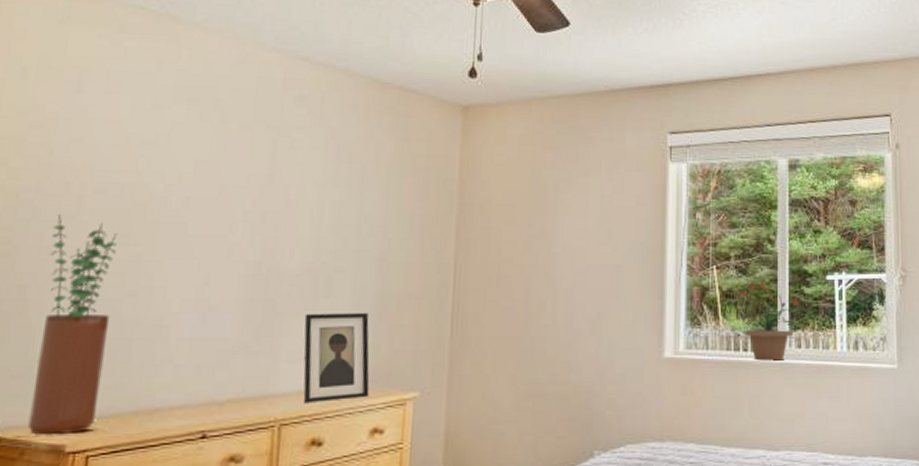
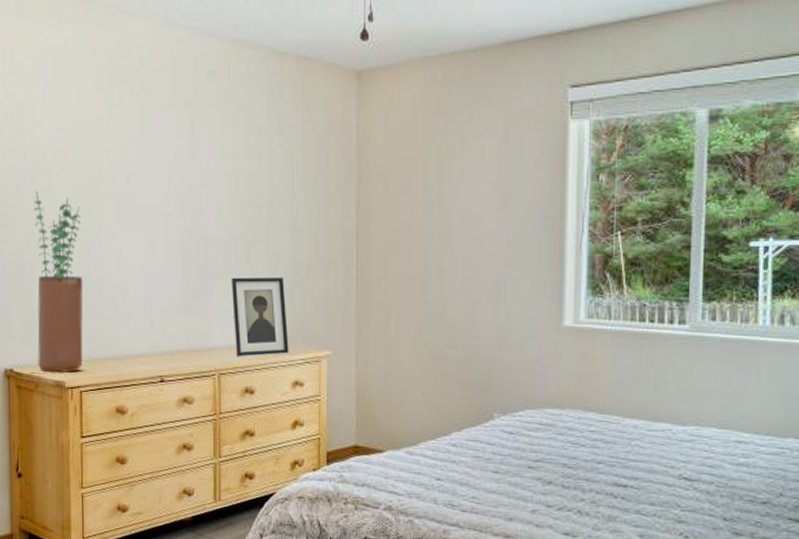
potted plant: present [734,283,800,361] -> none [639,250,716,333]

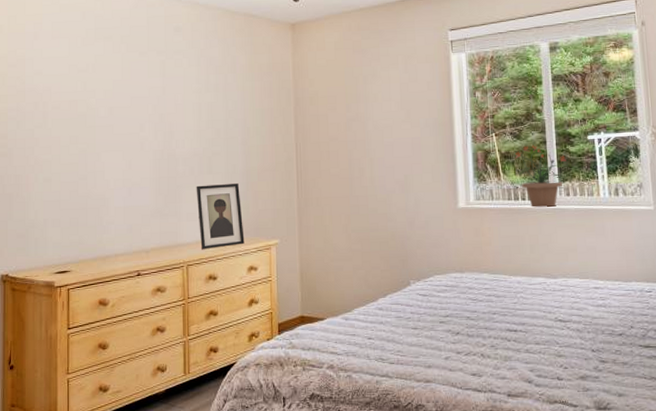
vase: present [34,191,83,372] -> none [31,125,72,275]
potted plant: none [639,250,716,333] -> present [512,145,566,208]

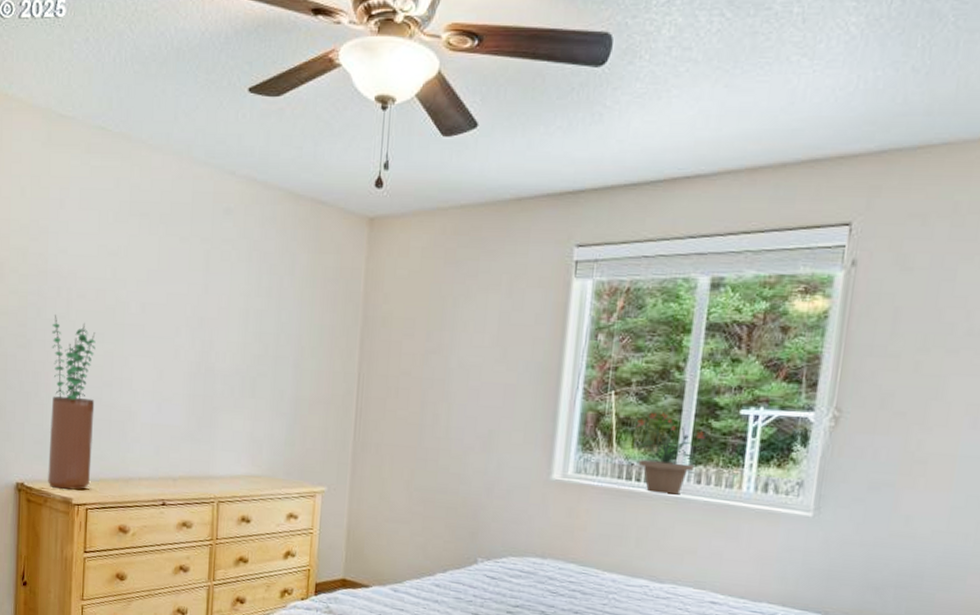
vase: none [31,125,72,275] -> present [48,315,96,490]
picture frame: present [196,184,245,250] -> none [234,410,287,487]

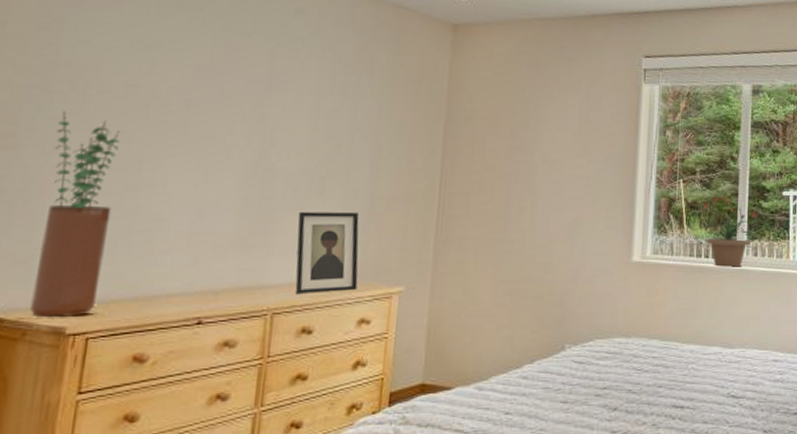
picture frame: none [234,410,287,487] -> present [295,211,360,295]

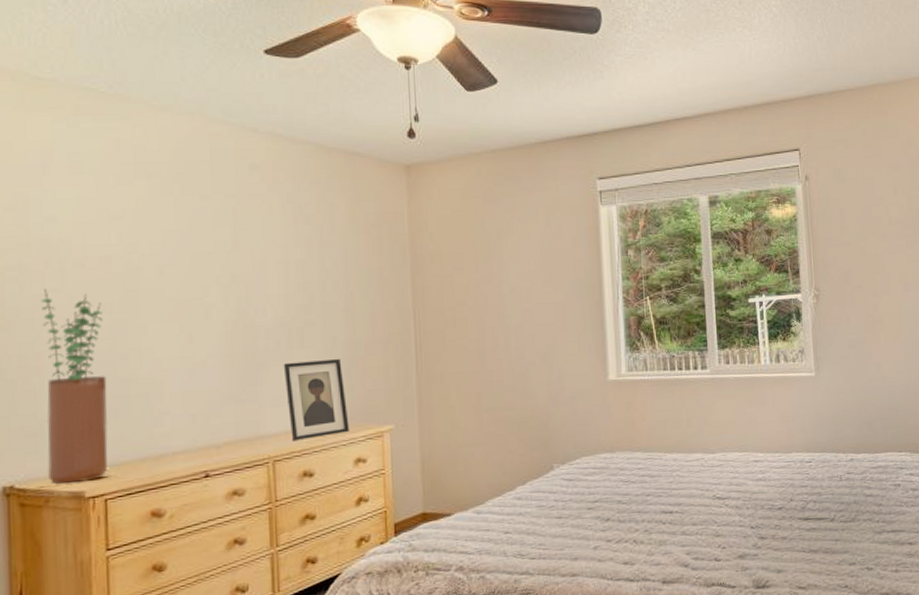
potted plant: present [697,196,758,267] -> none [668,309,726,378]

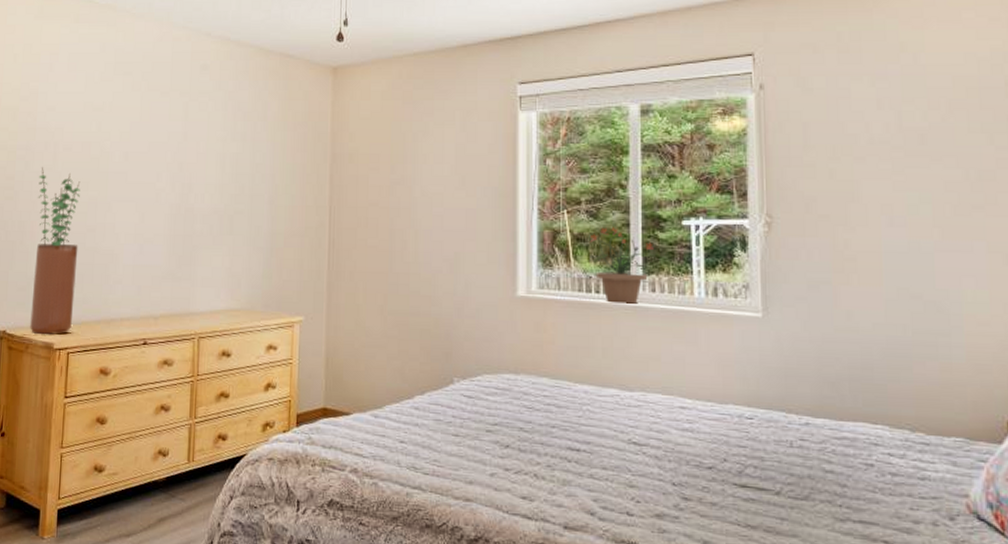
picture frame: present [283,359,350,442] -> none [213,247,265,322]
potted plant: none [668,309,726,378] -> present [585,227,654,304]

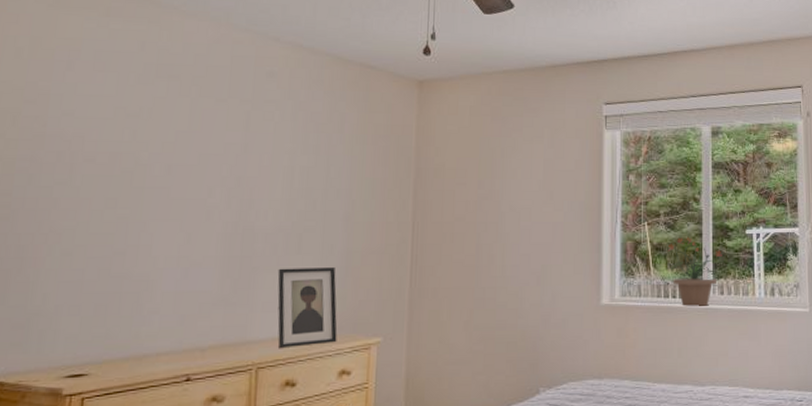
vase: present [30,167,81,334] -> none [28,181,107,379]
picture frame: none [213,247,265,322] -> present [277,268,338,349]

